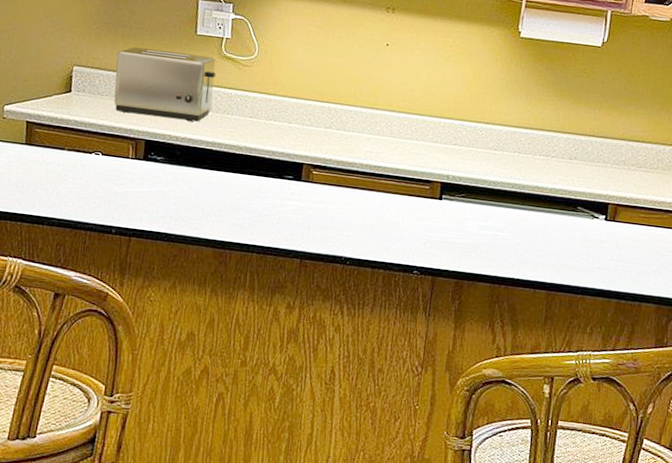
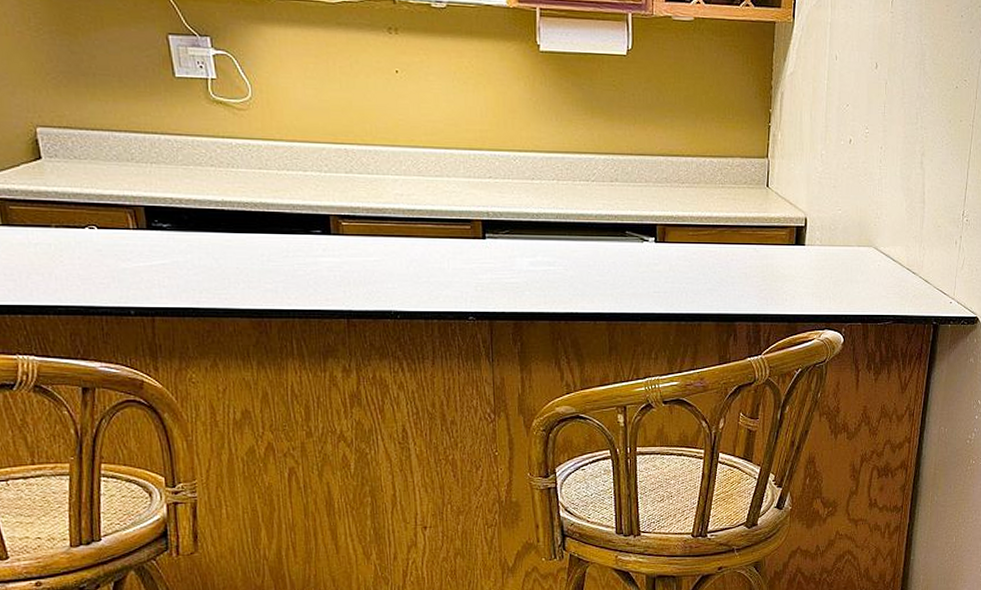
toaster: present [113,47,216,122] -> none [85,98,212,180]

